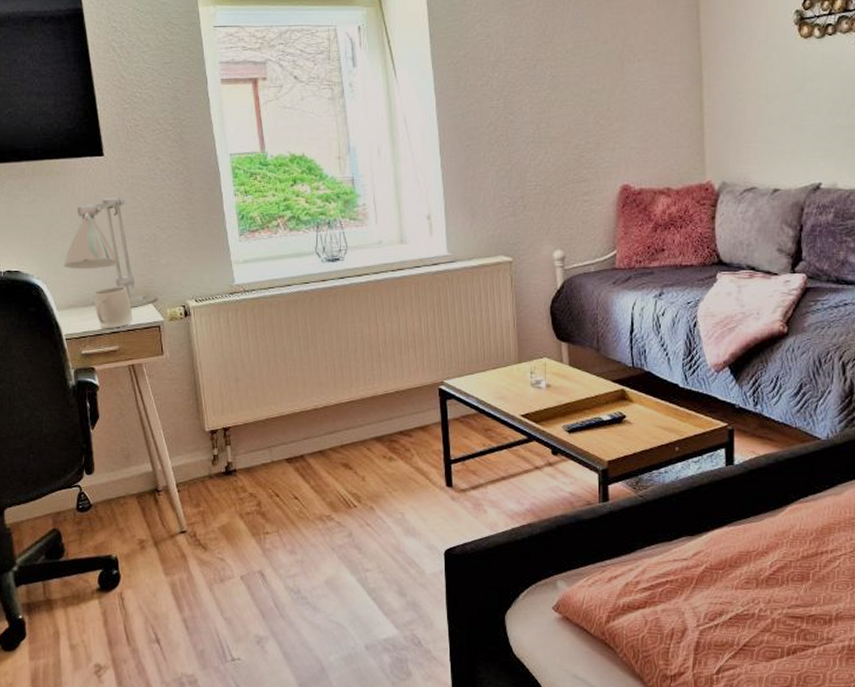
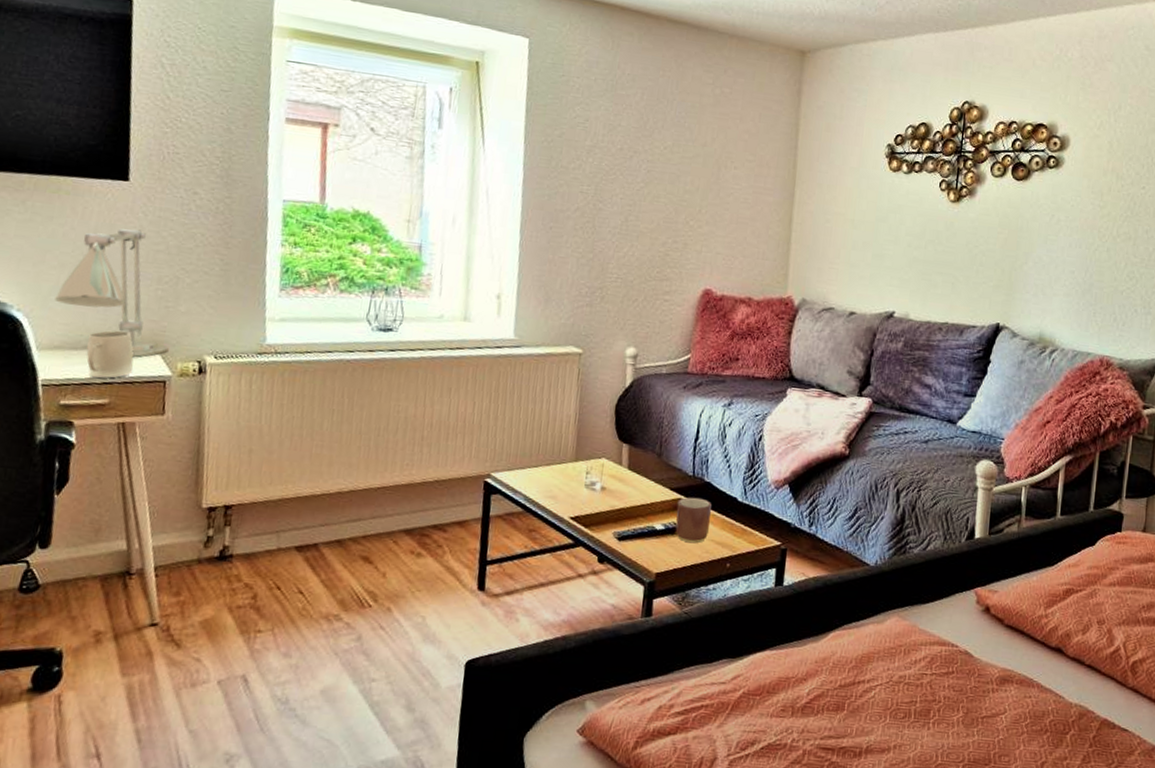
mug: none [620,387,655,431] -> present [675,497,712,543]

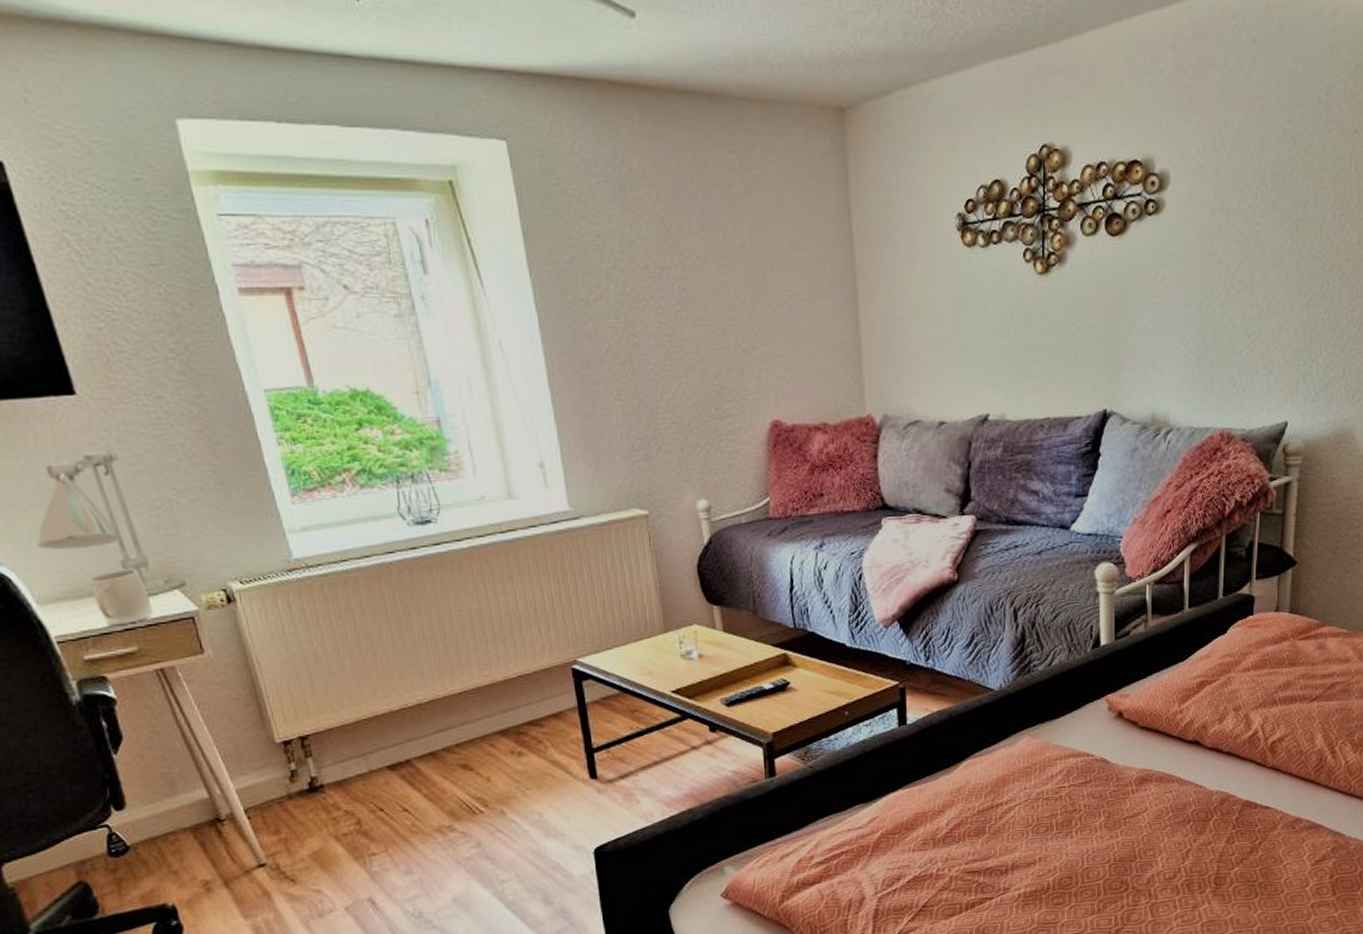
mug: present [675,497,712,543] -> none [782,649,822,697]

